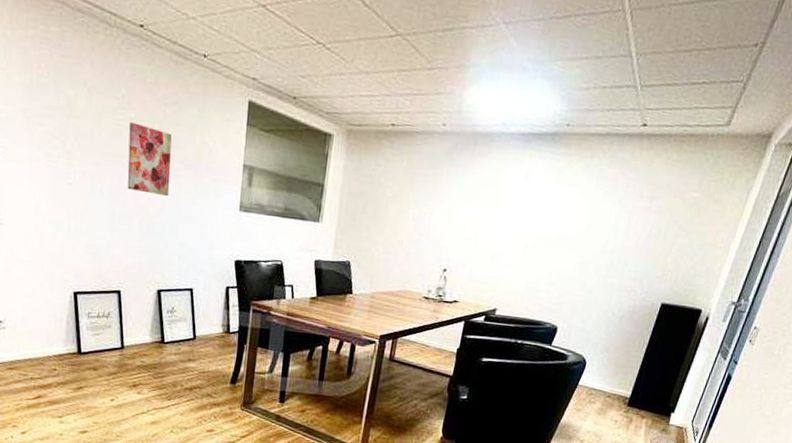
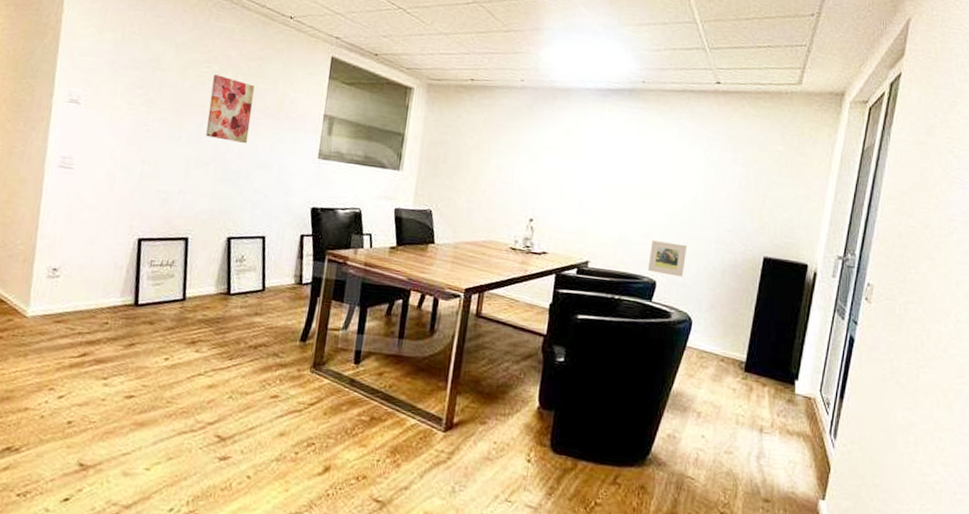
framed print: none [550,289,591,323] -> present [647,240,687,277]

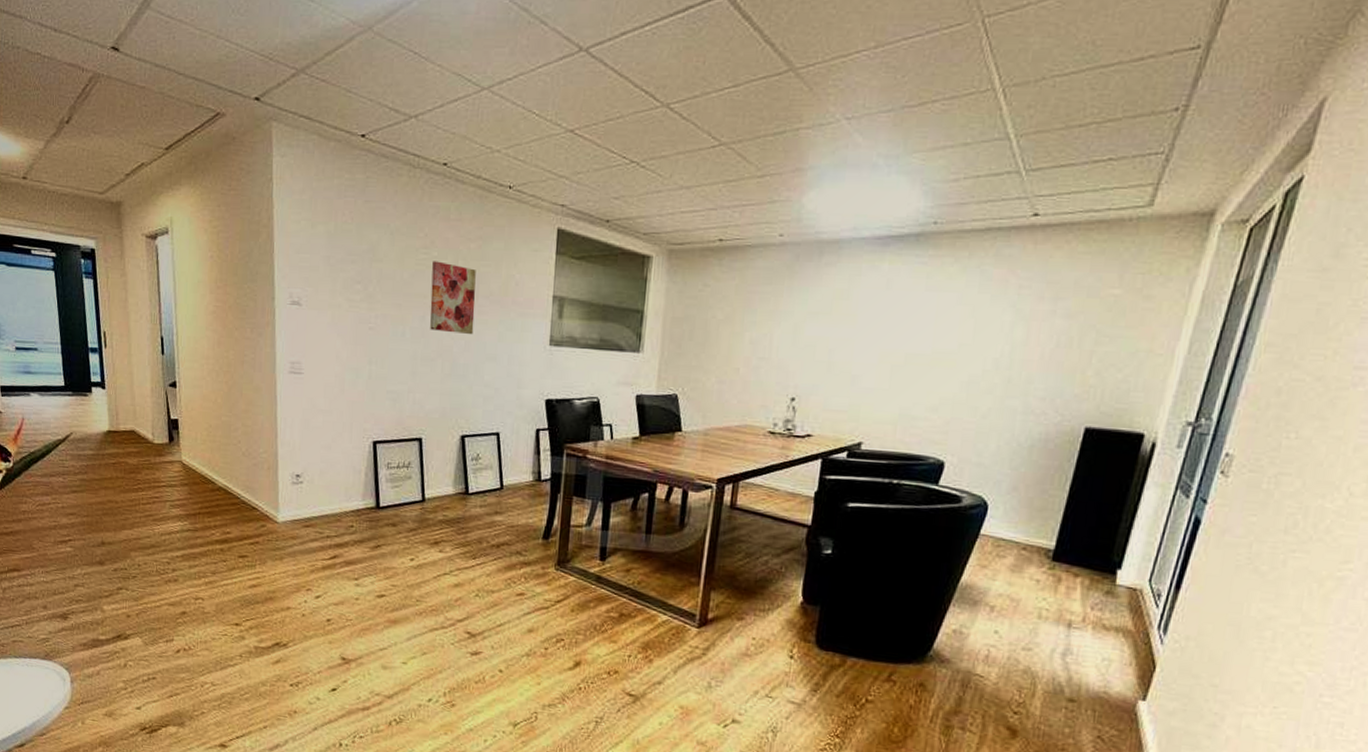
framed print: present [647,240,687,277] -> none [934,415,985,456]

